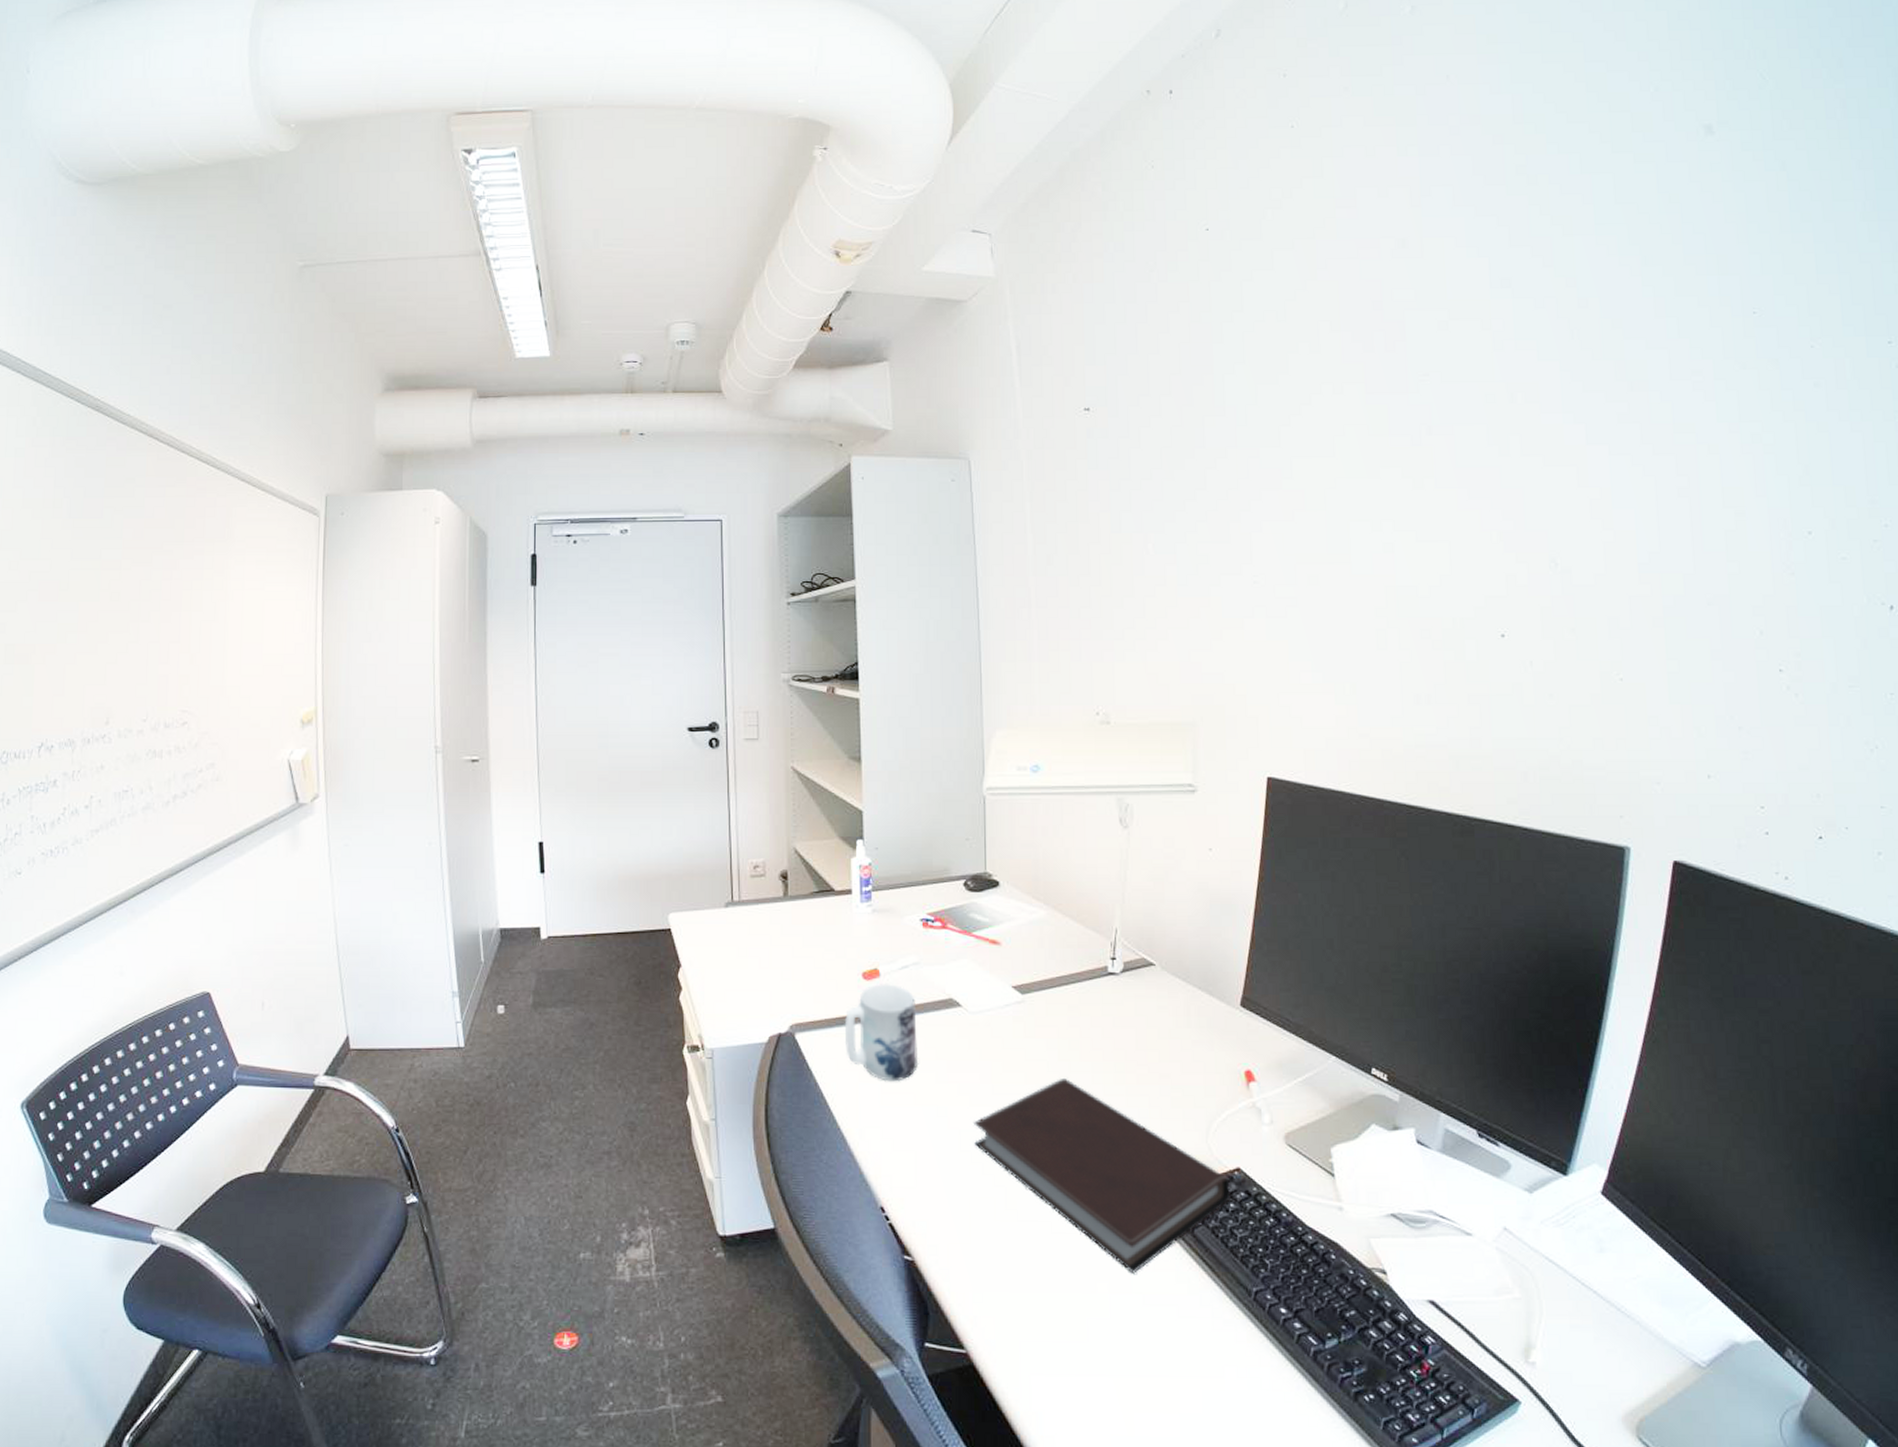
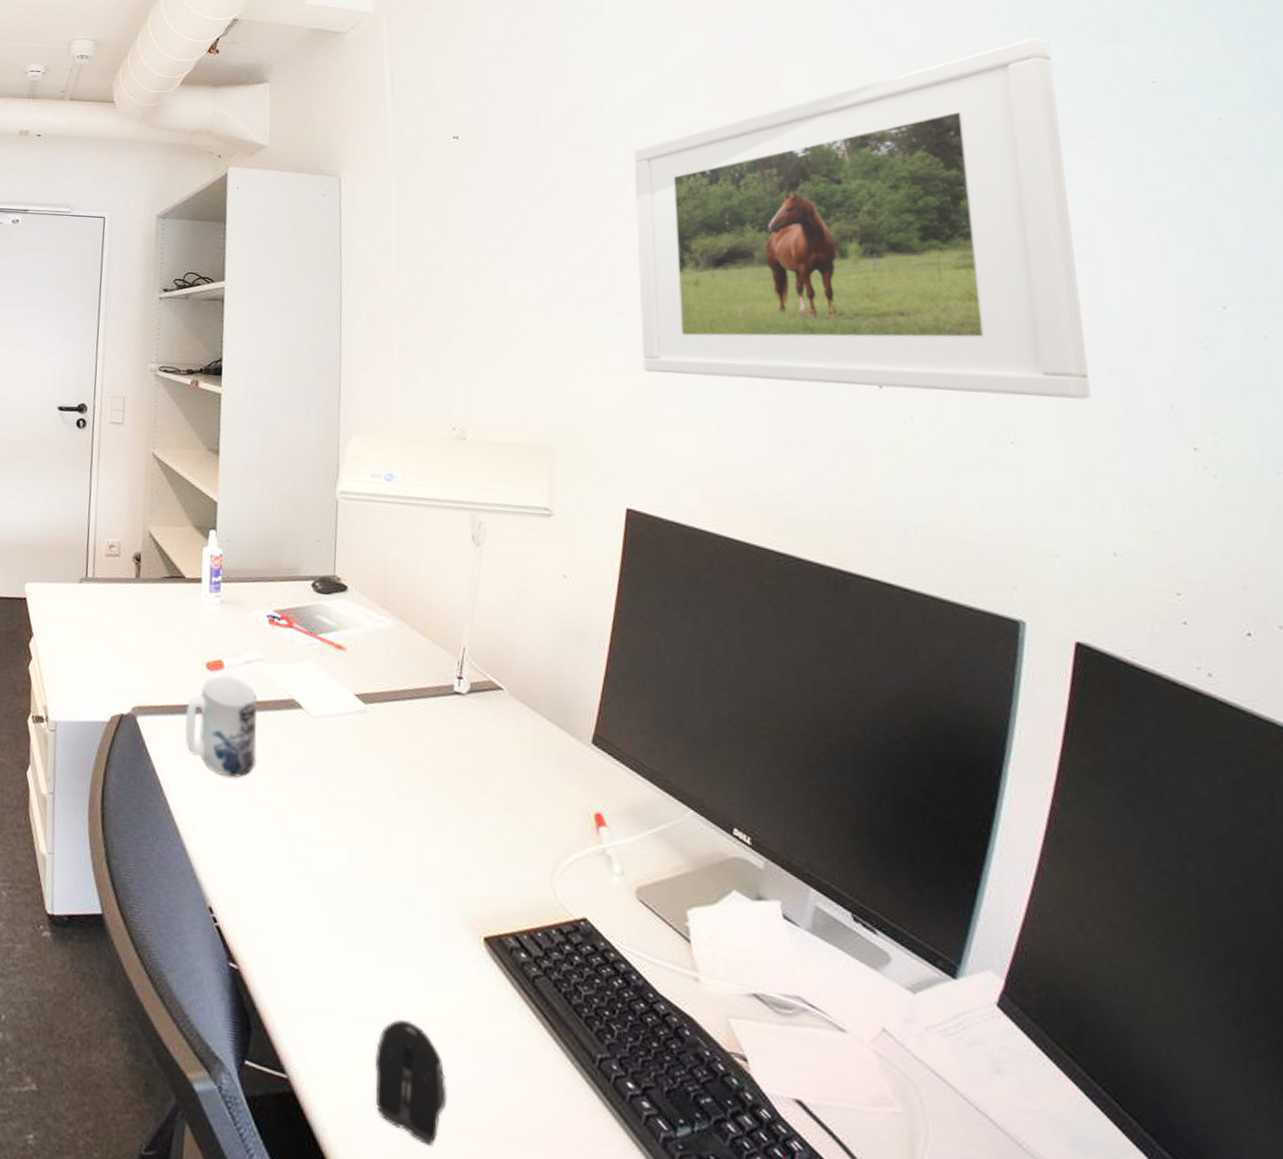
notebook: present [973,1077,1232,1274] -> none [307,796,577,1019]
computer mouse: none [1049,1283,1117,1392] -> present [376,1019,447,1146]
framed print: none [1266,272,1691,640] -> present [634,37,1090,399]

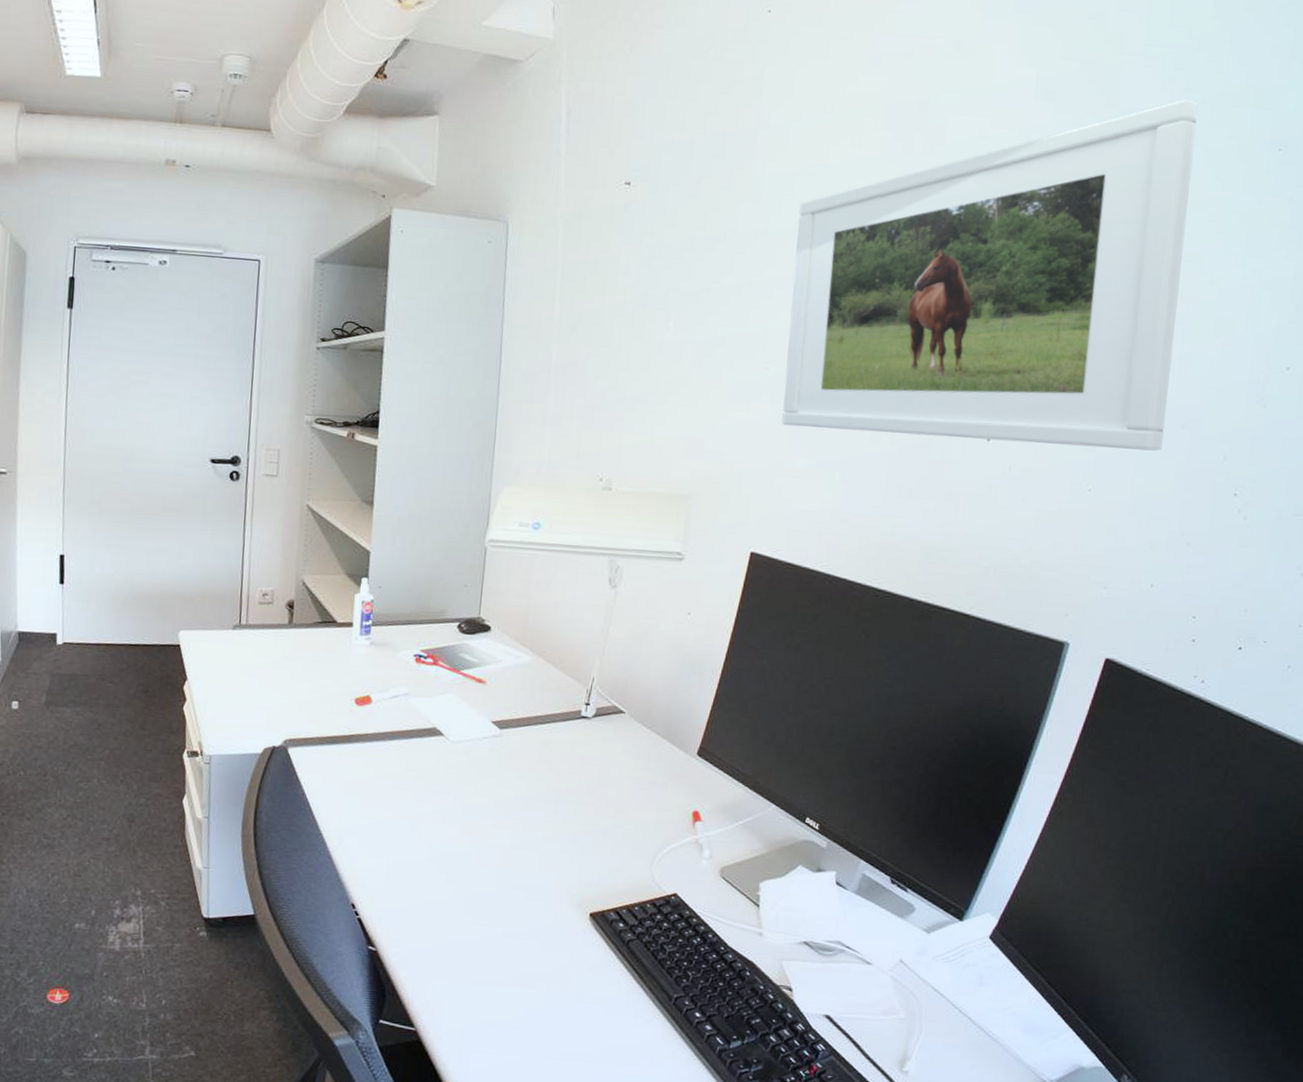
mug: present [184,675,258,779] -> none [333,709,402,797]
computer mouse: present [376,1019,447,1146] -> none [490,980,549,1070]

